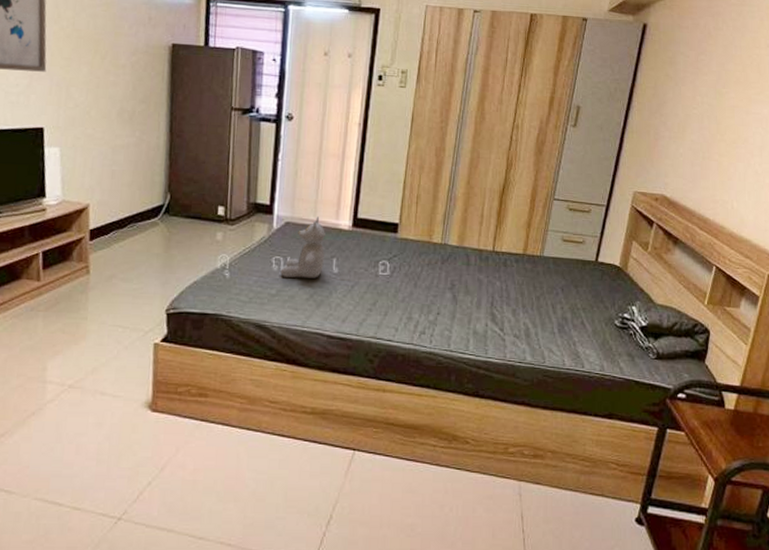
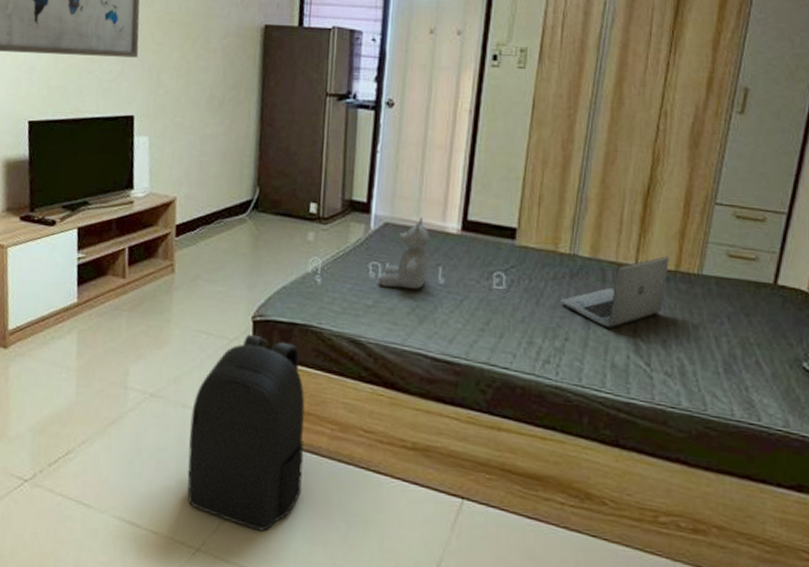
backpack: none [107,325,217,496] -> present [187,334,305,532]
laptop: none [433,242,519,303] -> present [560,256,669,329]

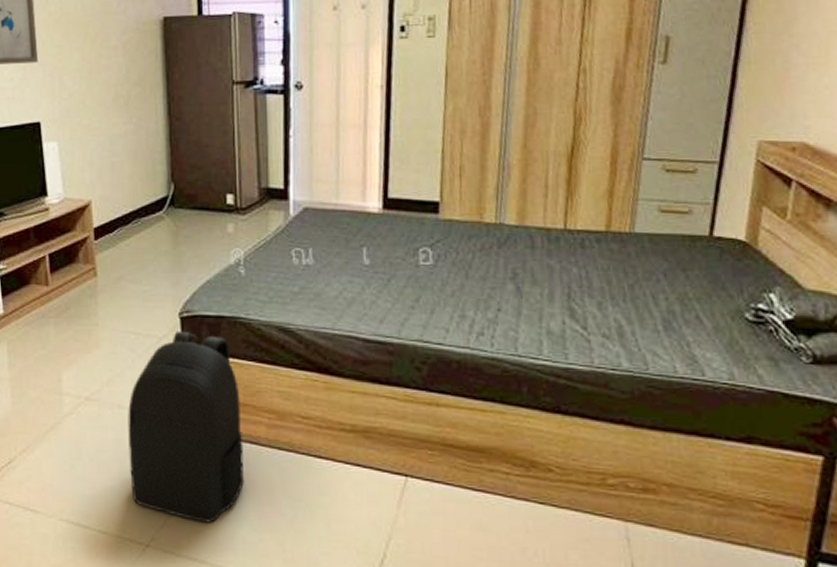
teddy bear: present [378,217,430,289] -> none [302,199,352,272]
laptop: present [560,256,669,329] -> none [489,217,599,296]

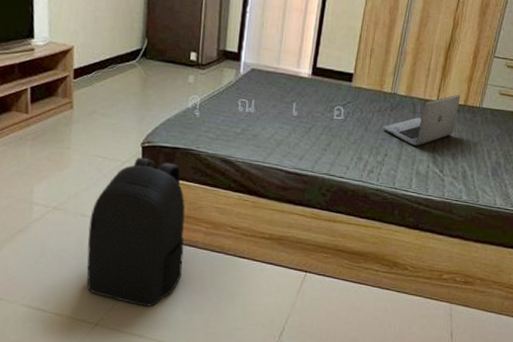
laptop: none [489,217,599,296] -> present [382,94,461,147]

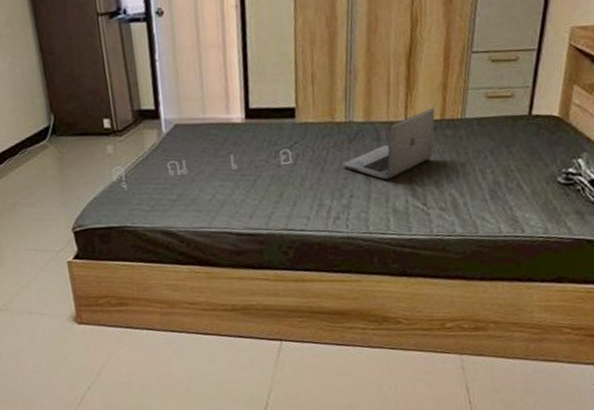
backpack: present [87,157,185,307] -> none [37,243,145,398]

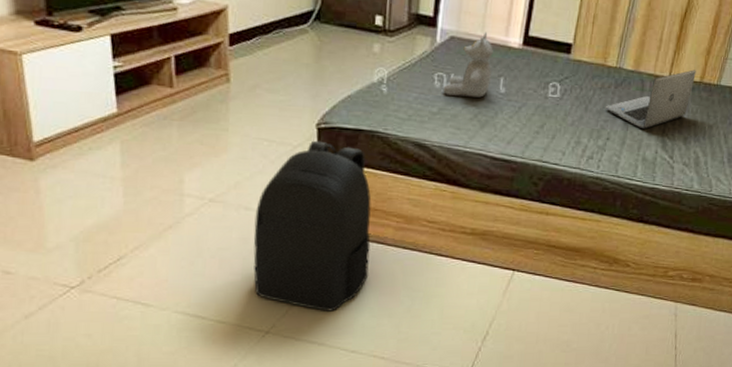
backpack: none [37,243,145,398] -> present [253,140,372,312]
teddy bear: none [177,114,222,181] -> present [443,32,493,98]

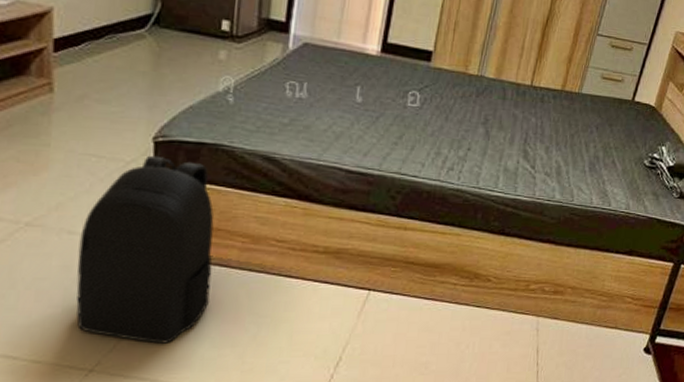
teddy bear: present [443,32,493,98] -> none [295,38,350,108]
laptop: present [605,70,696,130] -> none [466,78,558,139]

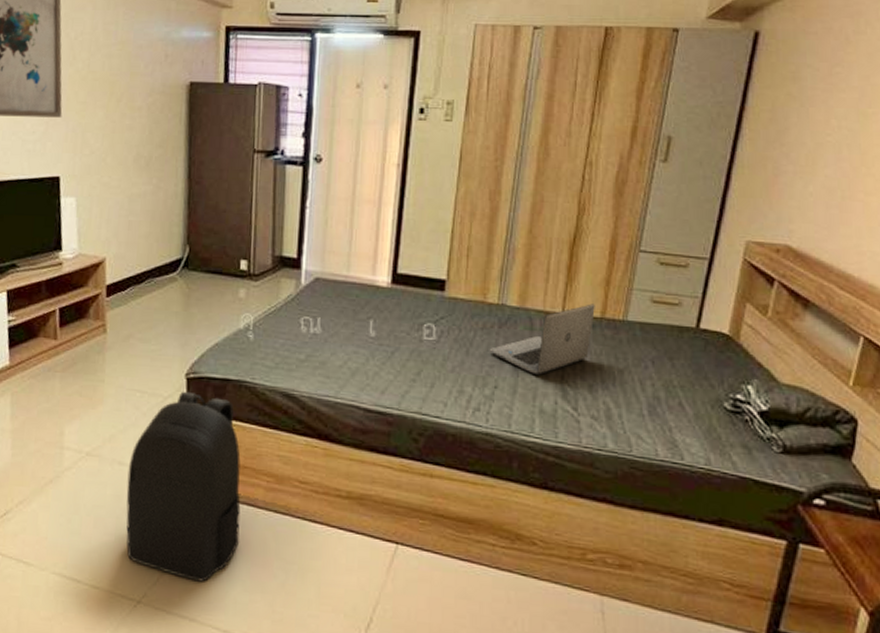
laptop: none [466,78,558,139] -> present [489,304,595,376]

